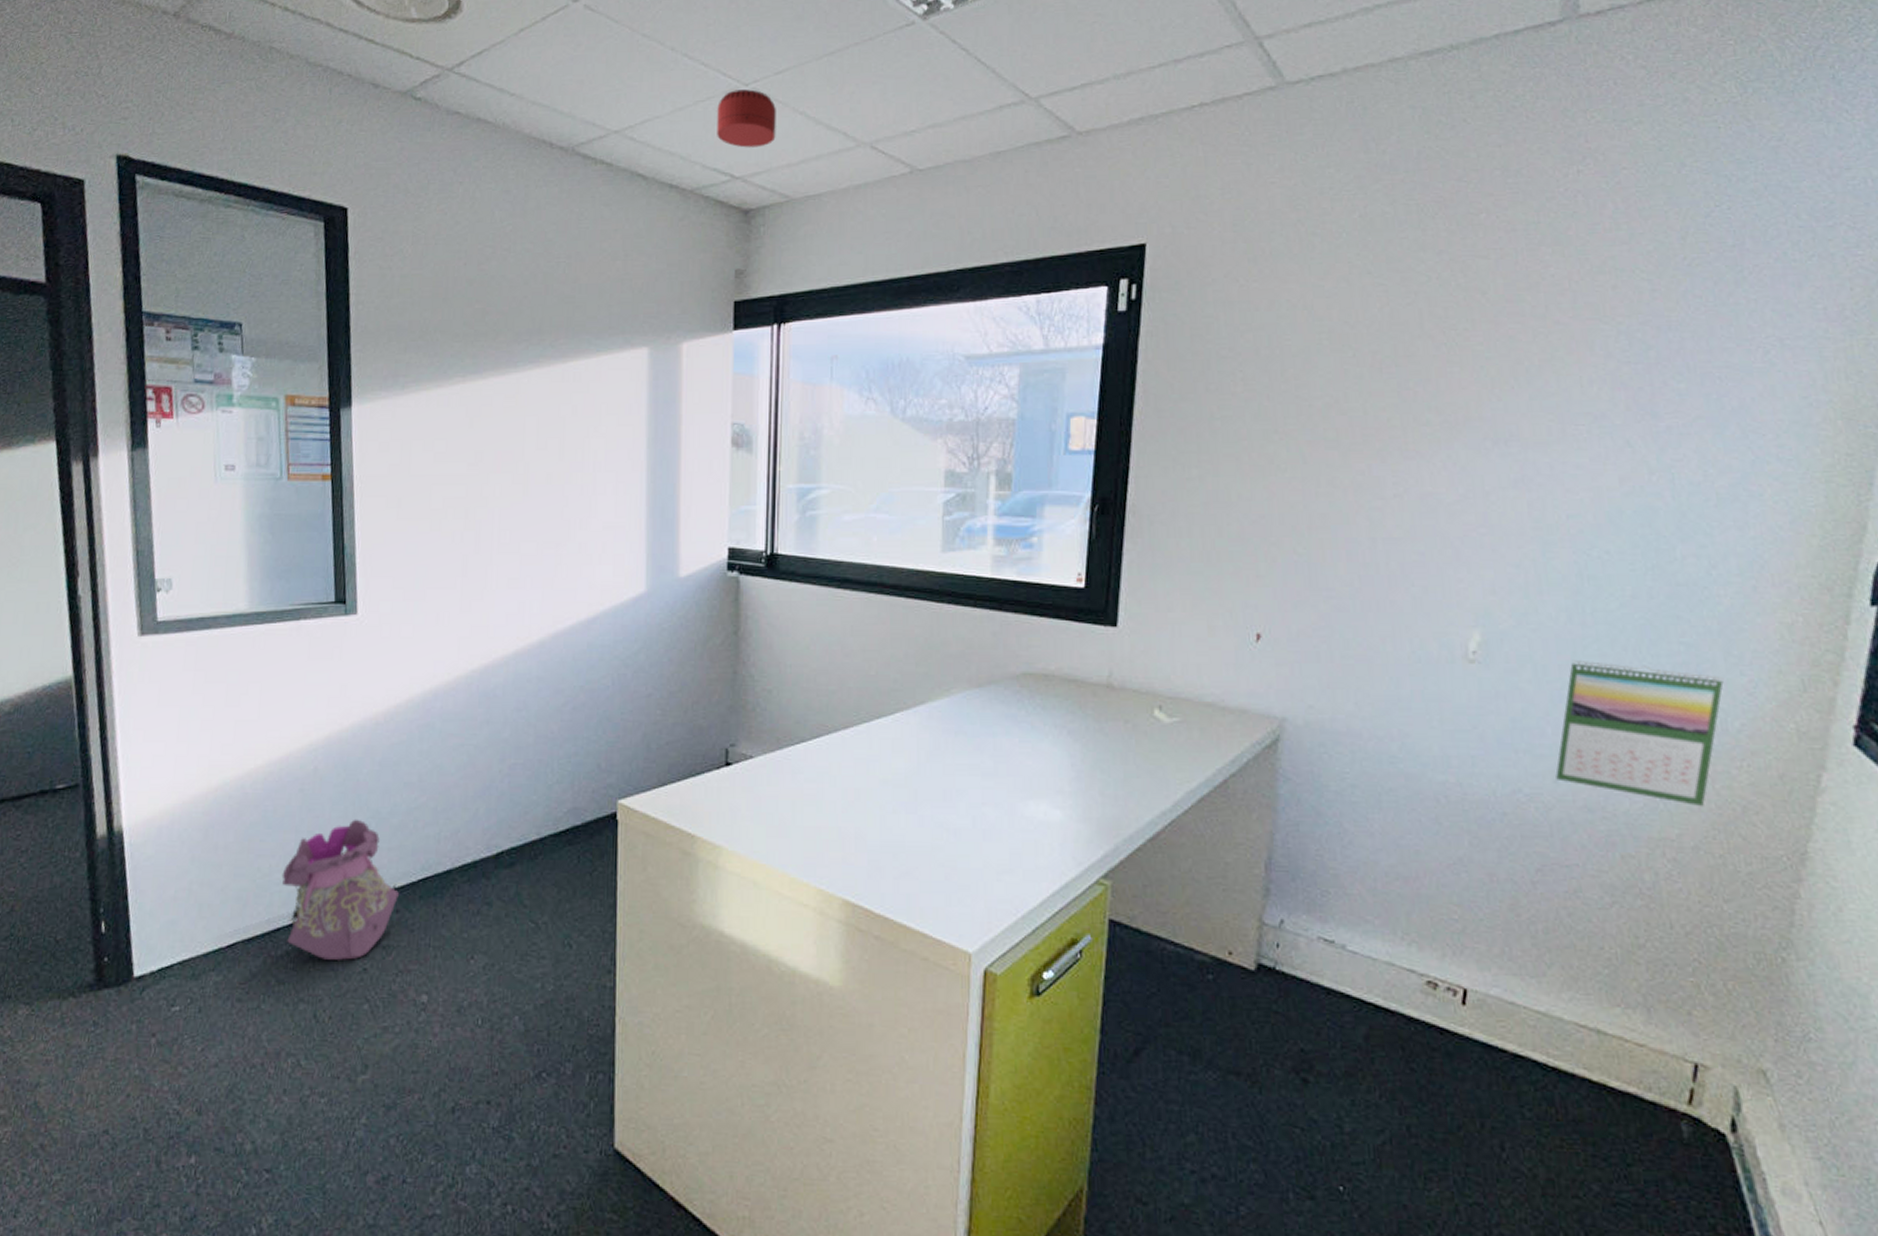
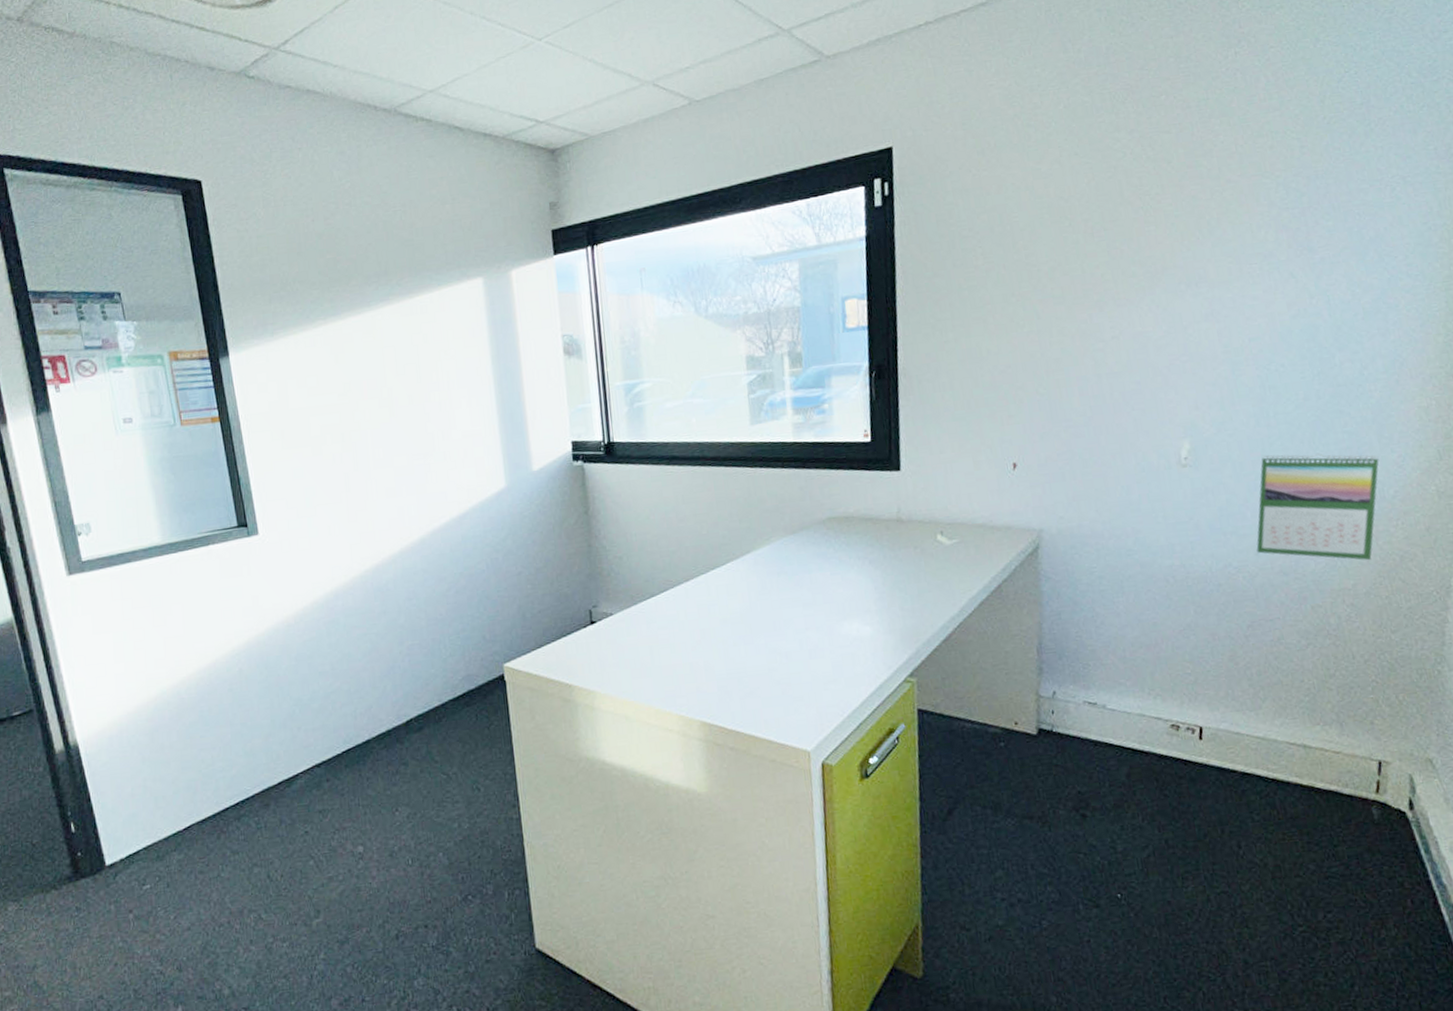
backpack: present [281,819,399,960] -> none [223,708,327,829]
smoke detector: present [717,89,776,148] -> none [517,43,571,95]

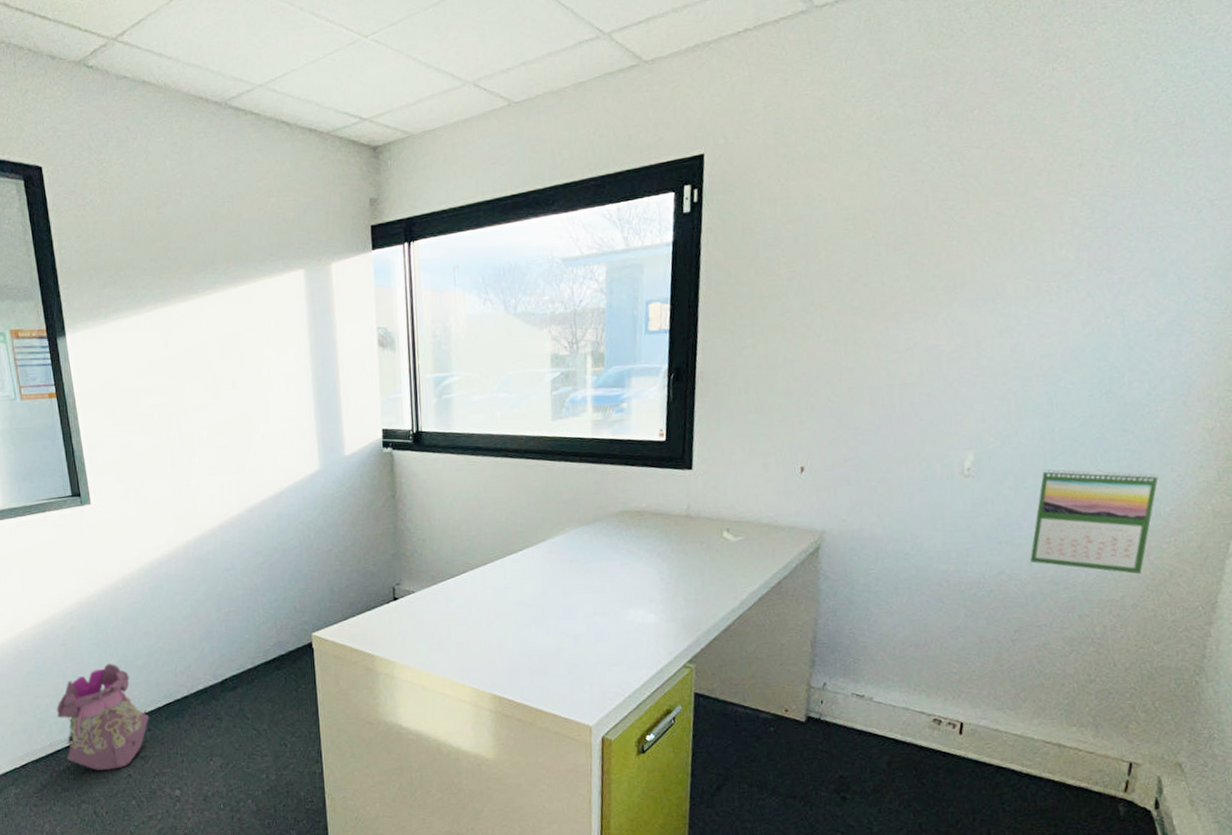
backpack: none [223,708,327,829] -> present [56,663,149,770]

